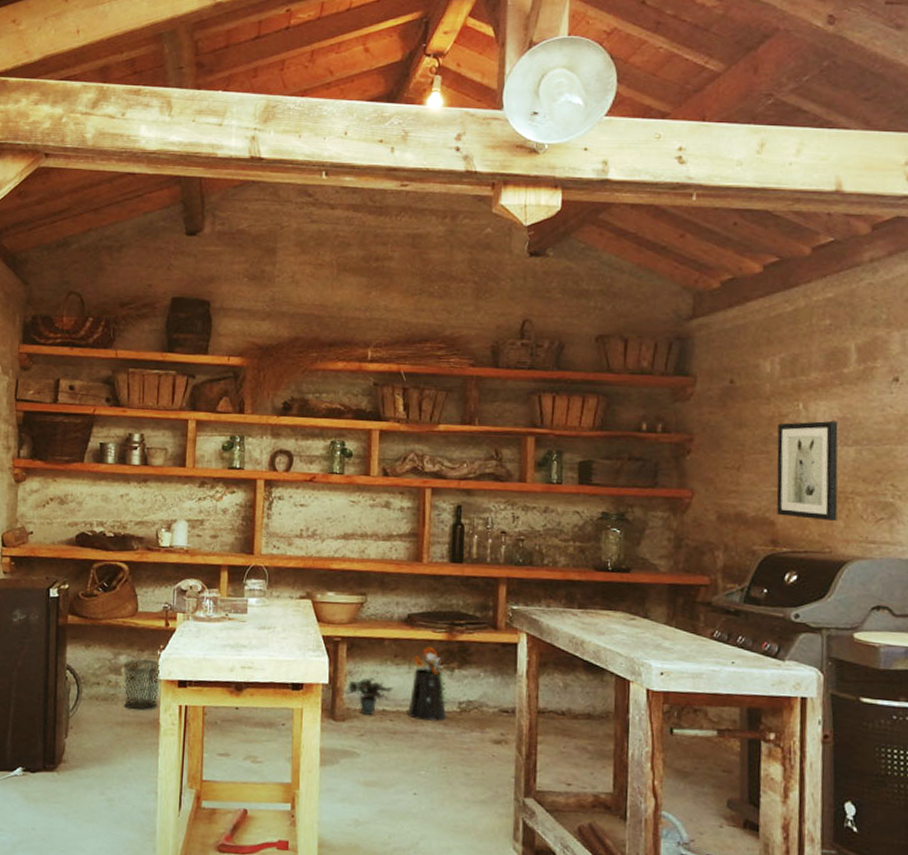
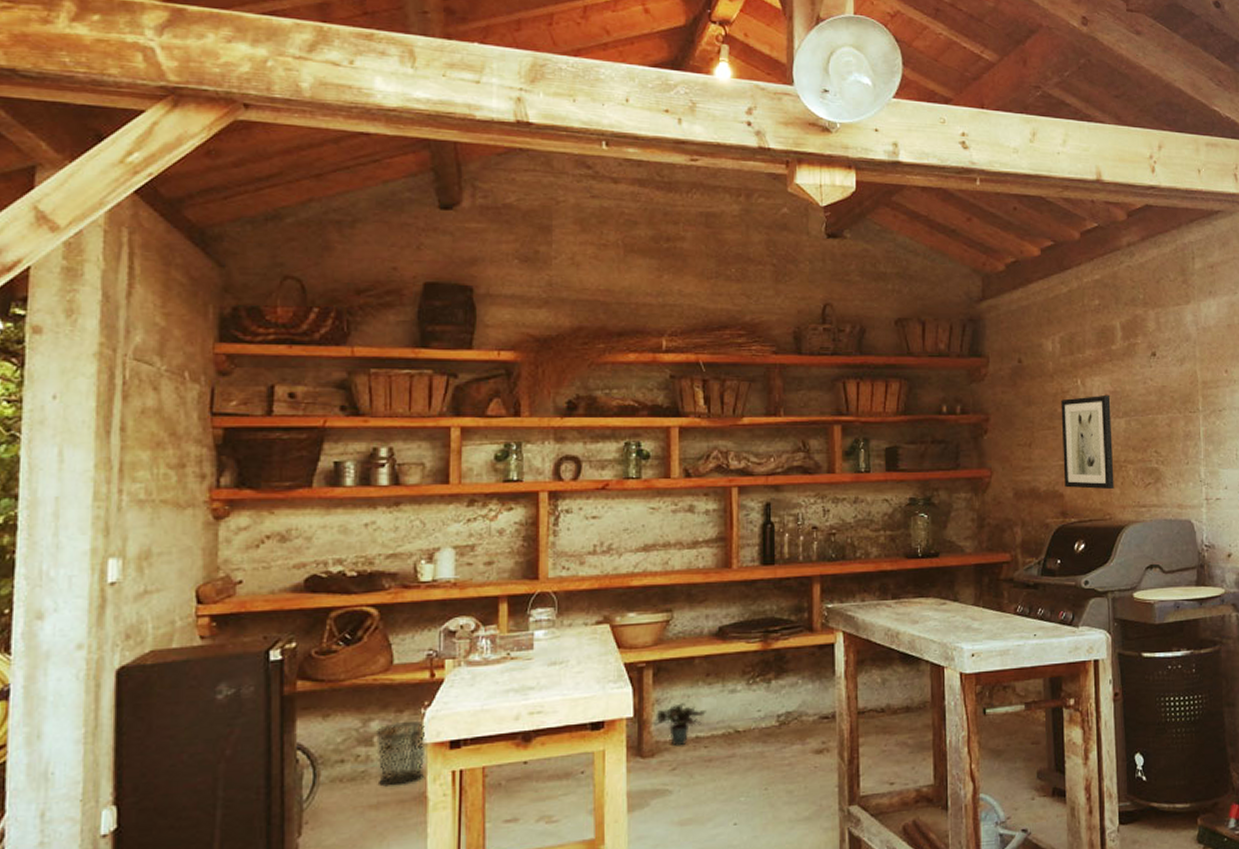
watering can: present [407,646,448,722] -> none [722,658,766,741]

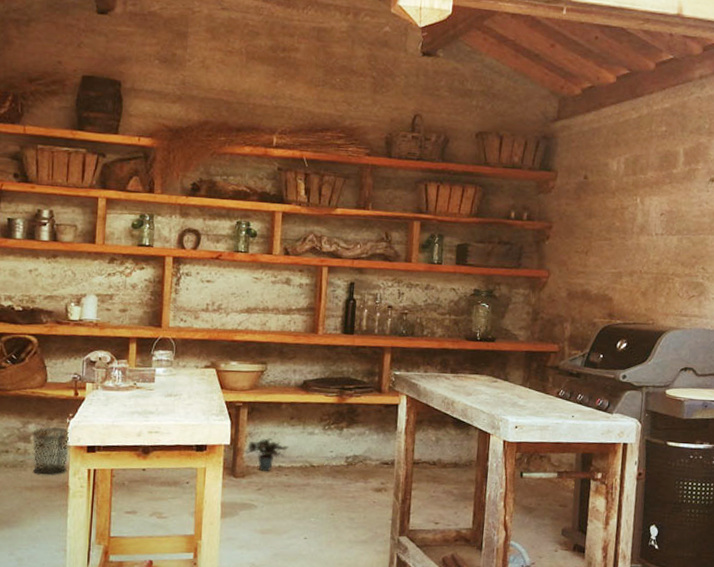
wall art: present [1061,396,1114,489] -> none [614,213,666,297]

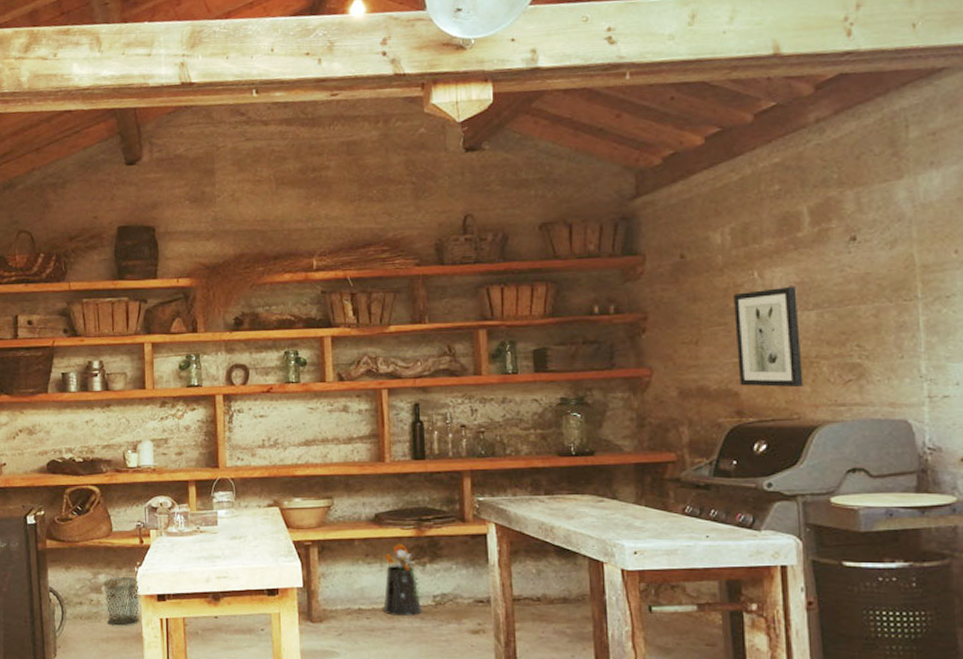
potted plant: present [244,438,289,472] -> none [318,578,367,616]
watering can: none [300,408,337,474] -> present [382,543,423,616]
wall art: none [614,213,666,297] -> present [734,287,803,387]

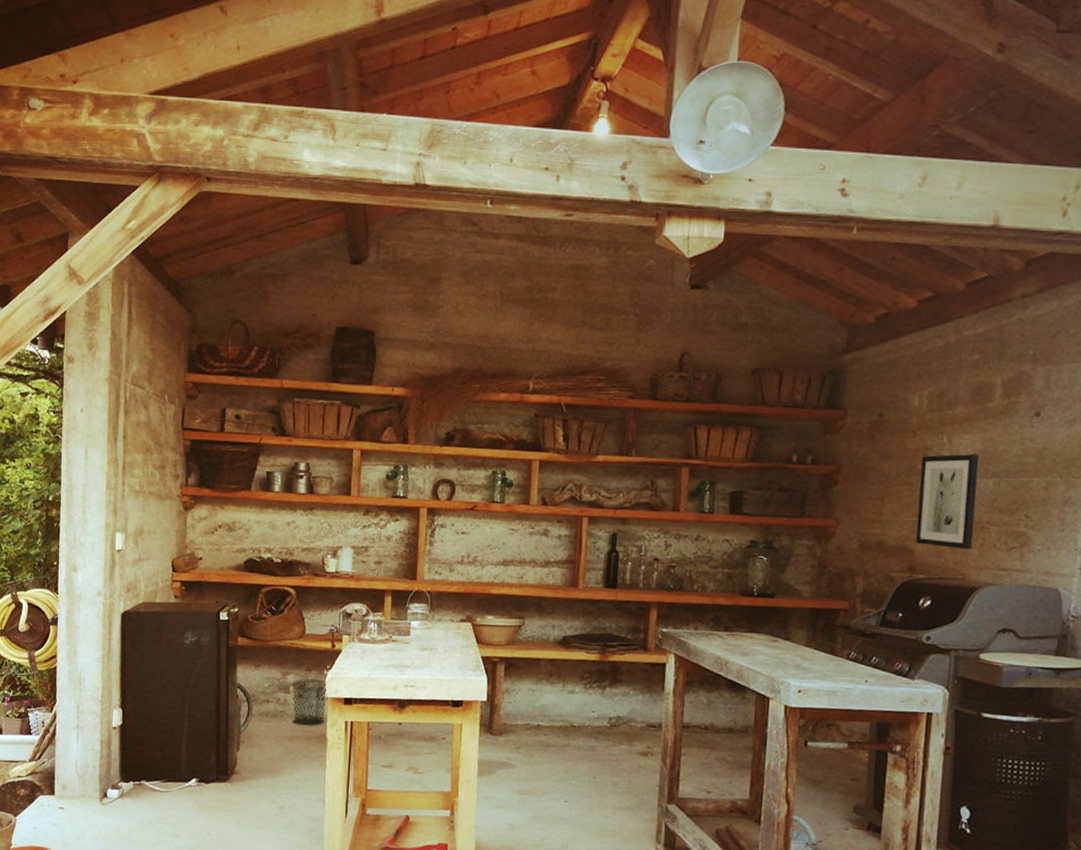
watering can: present [382,543,423,616] -> none [560,666,599,736]

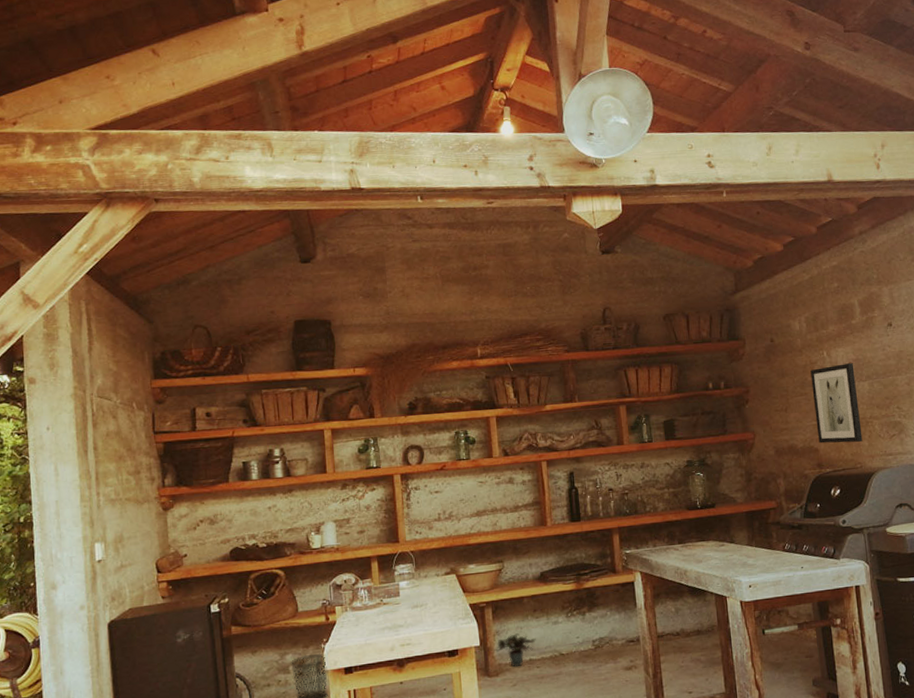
potted plant: none [501,695,548,731] -> present [494,633,536,667]

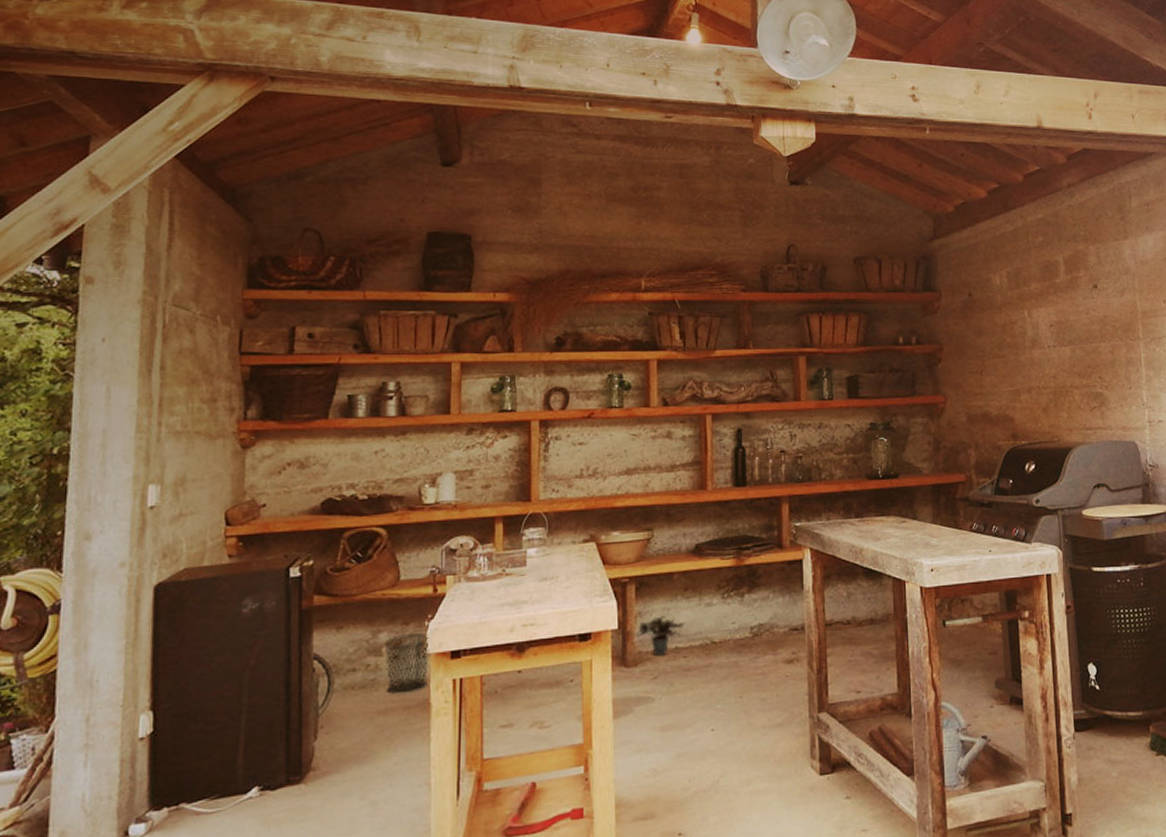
wall art: present [810,363,863,444] -> none [1009,326,1062,413]

